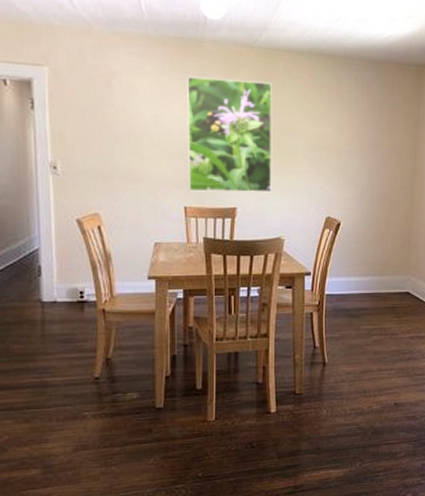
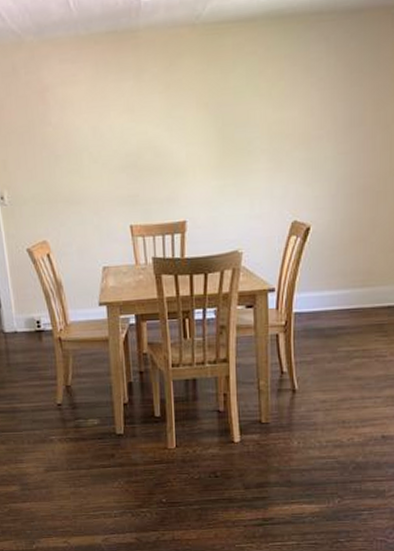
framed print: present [187,77,272,193] -> none [123,66,226,208]

